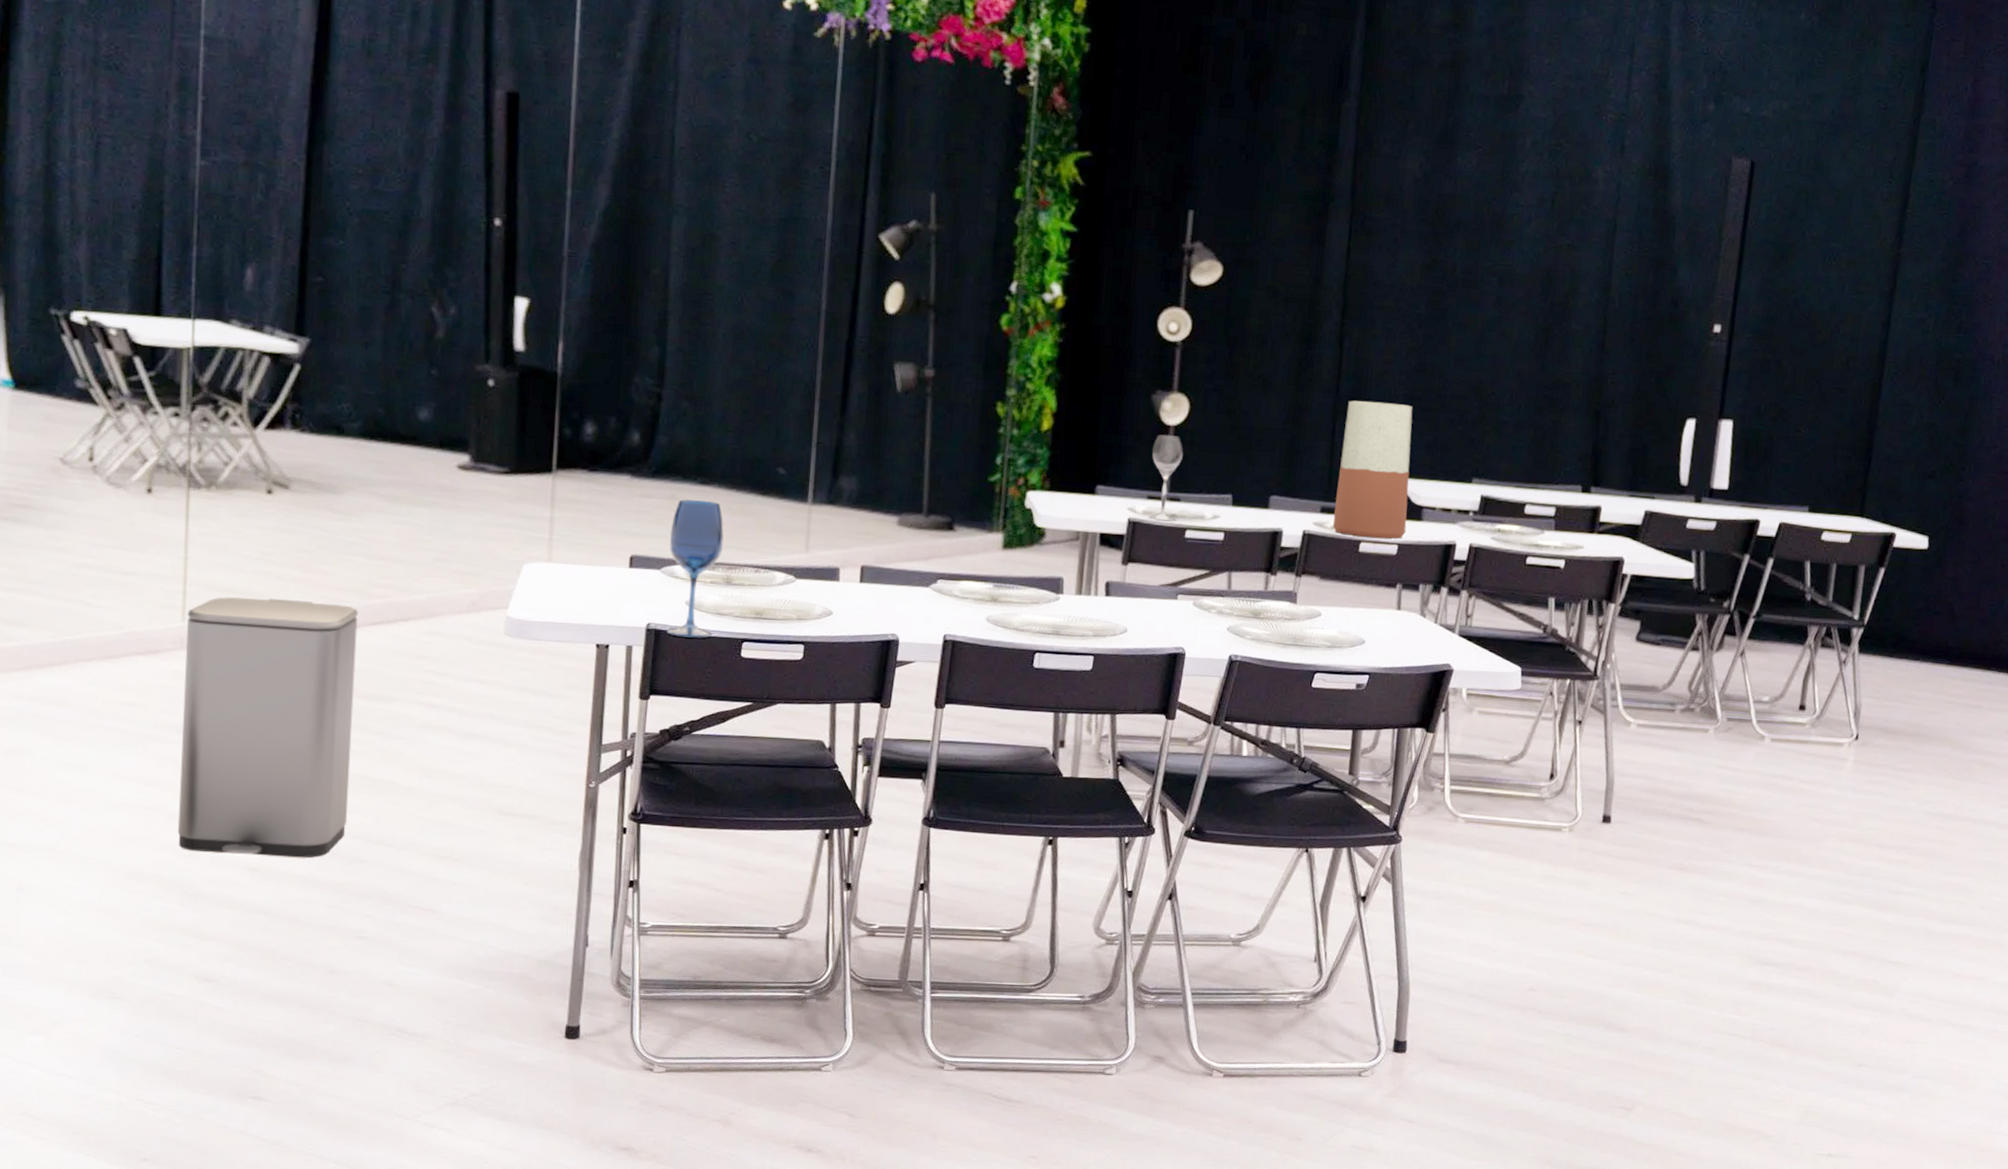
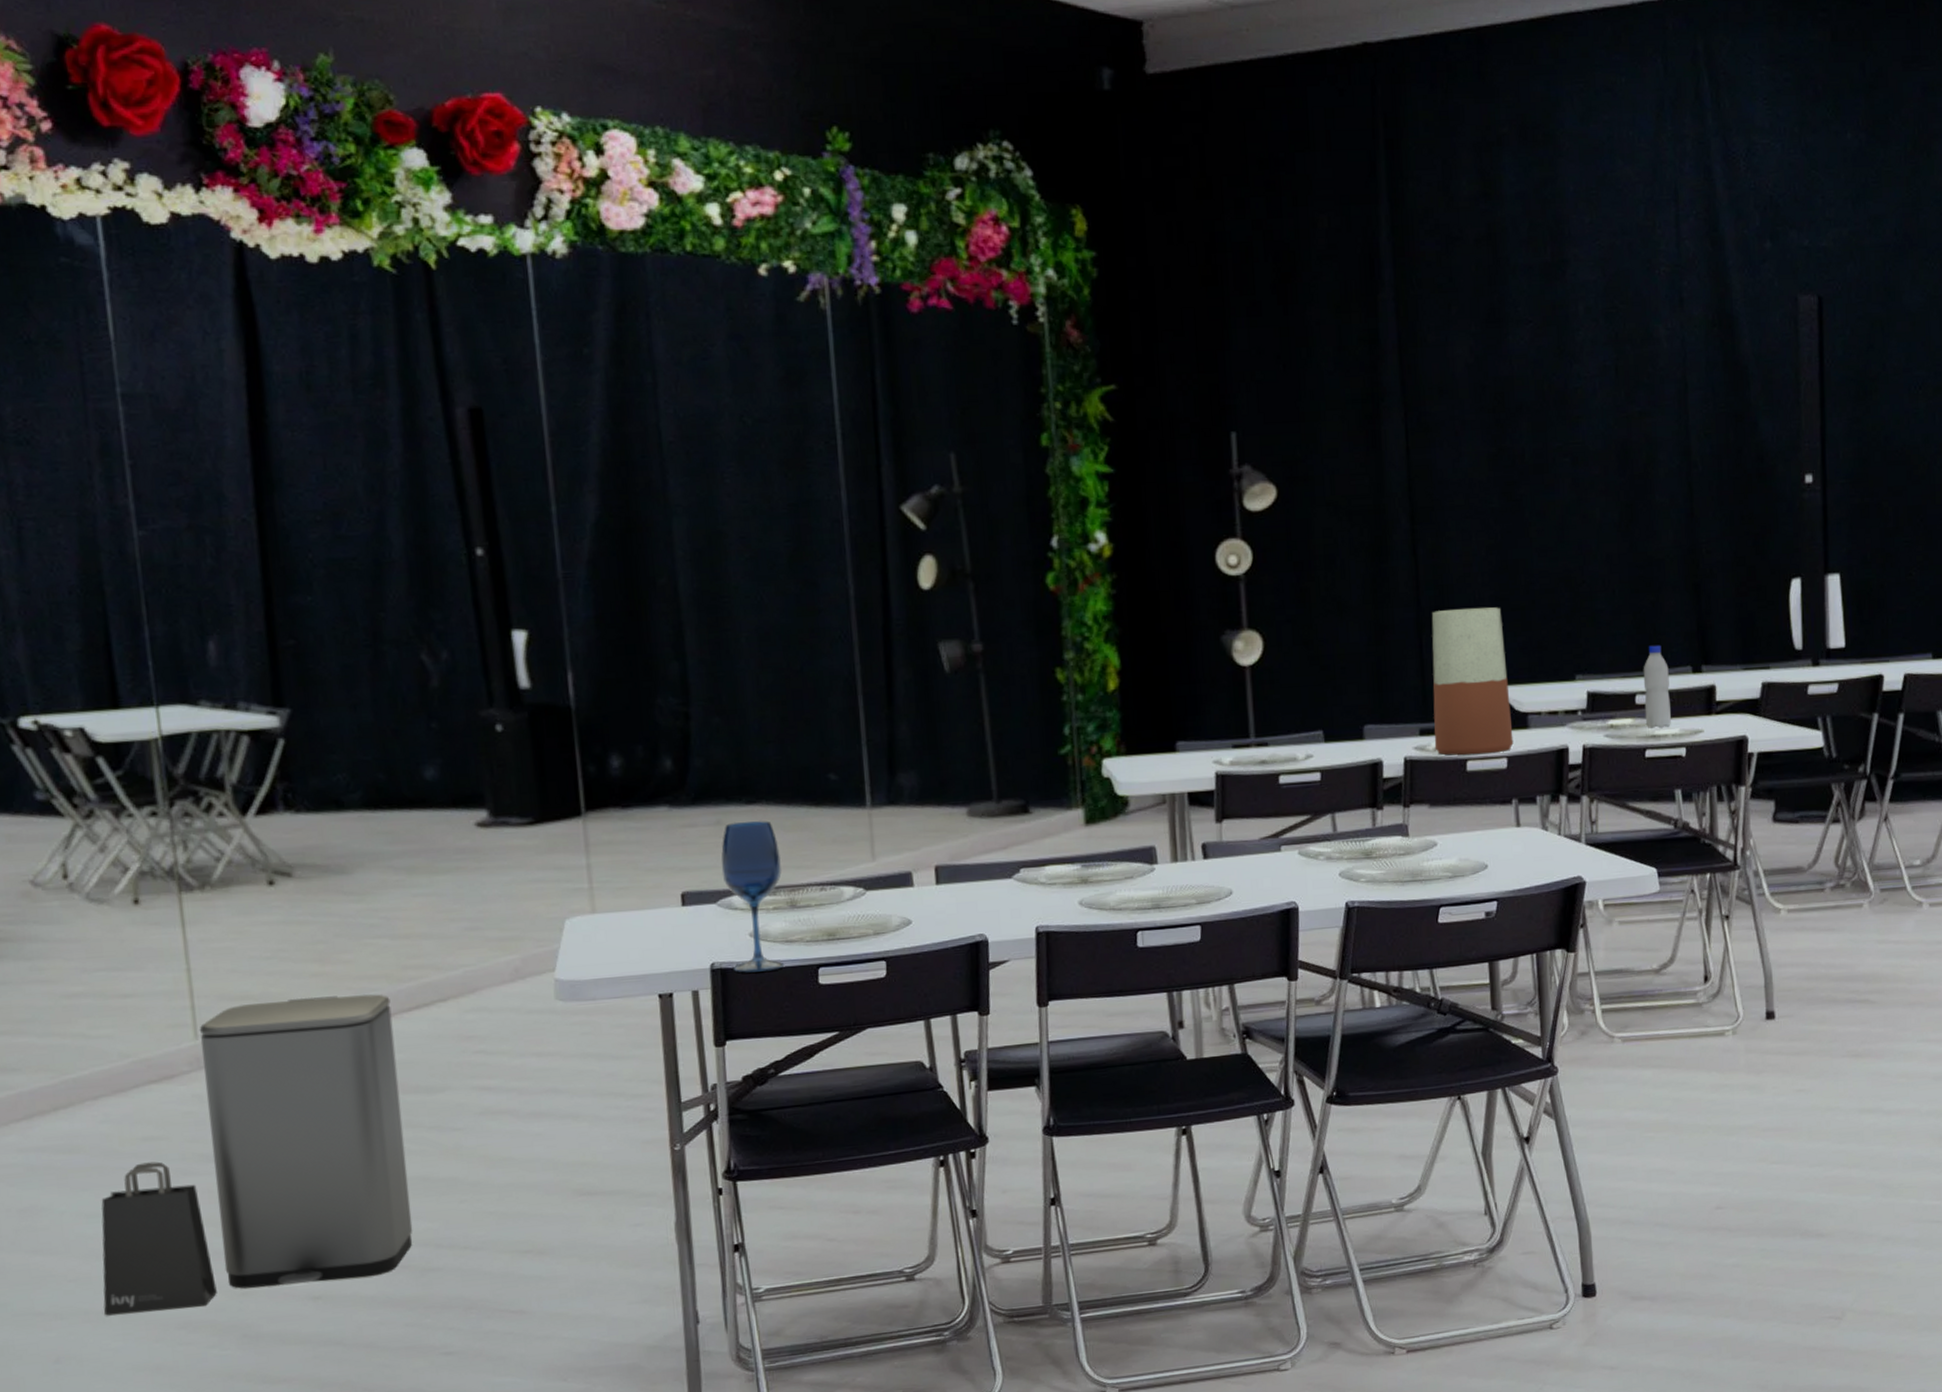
shopping bag: none [67,724,168,861] -> present [101,1161,217,1316]
wineglass: present [1148,434,1184,522] -> none [1229,676,1267,770]
water bottle: none [1531,461,1560,540] -> present [1643,645,1671,730]

